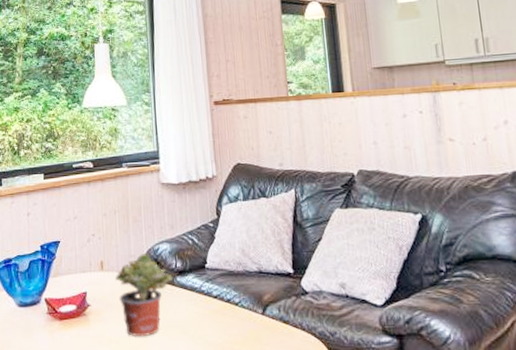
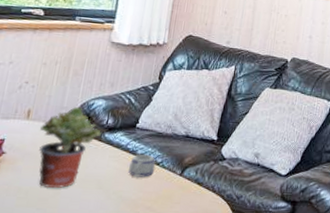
mug: none [208,295,235,321] -> present [128,154,156,178]

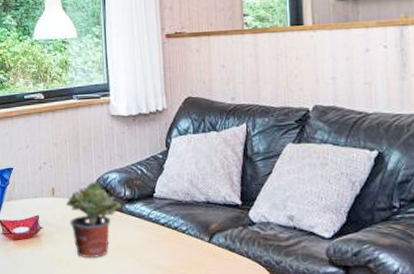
mug: present [128,154,156,178] -> none [155,222,182,247]

